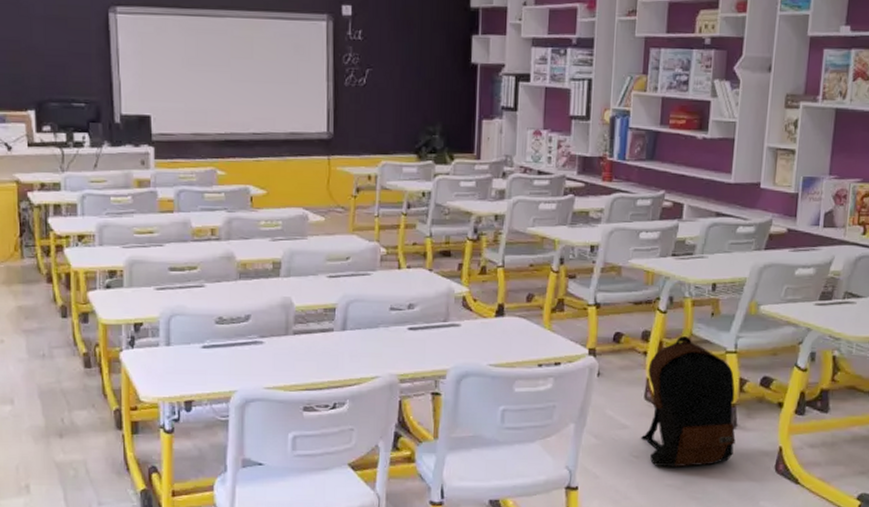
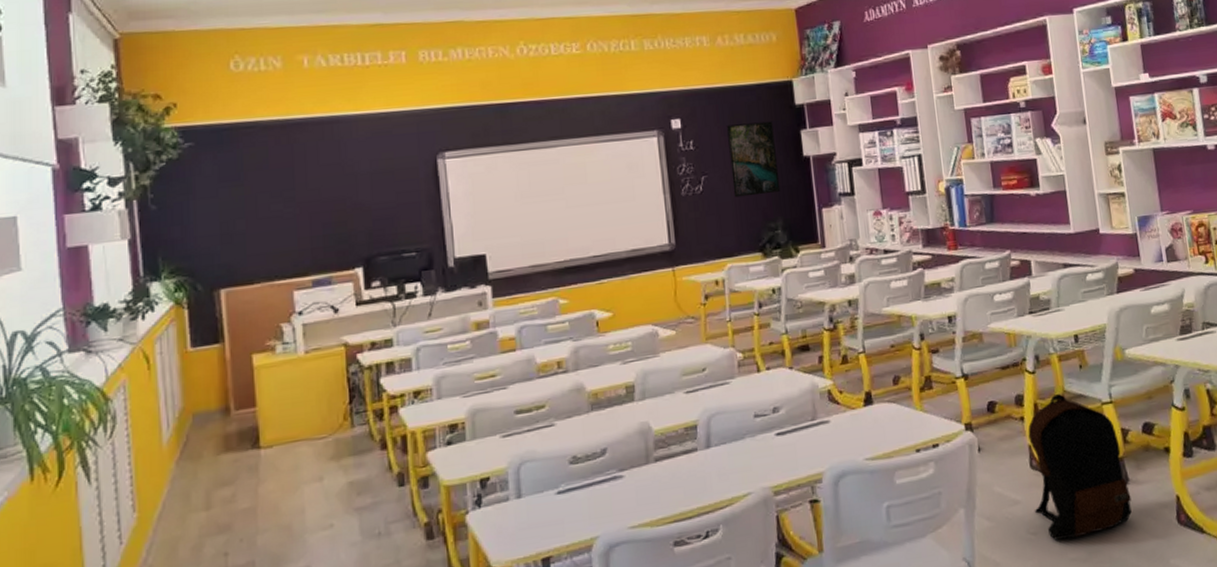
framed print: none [396,19,445,97] -> present [727,121,781,198]

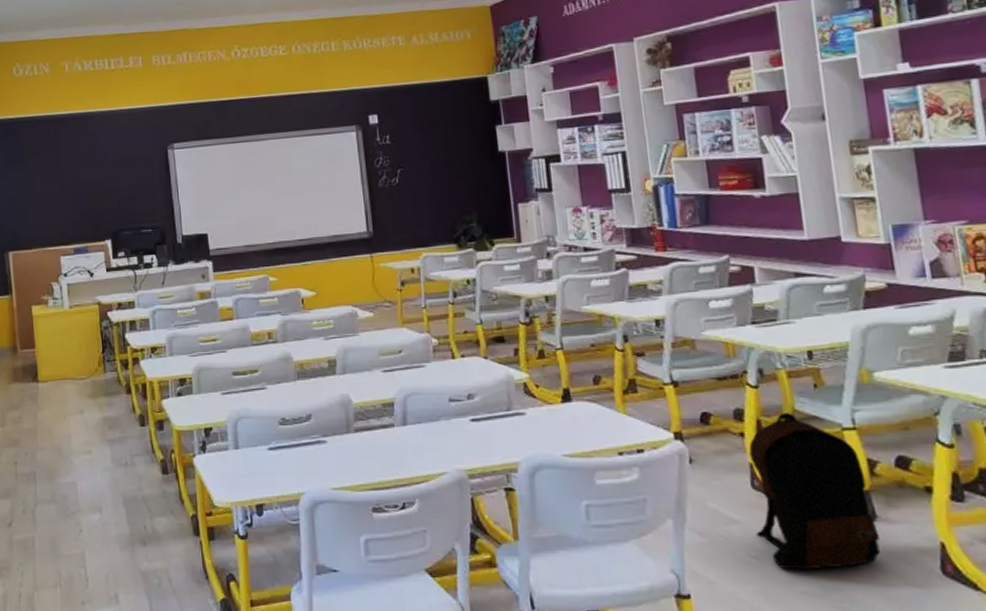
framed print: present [727,121,781,198] -> none [422,117,475,190]

